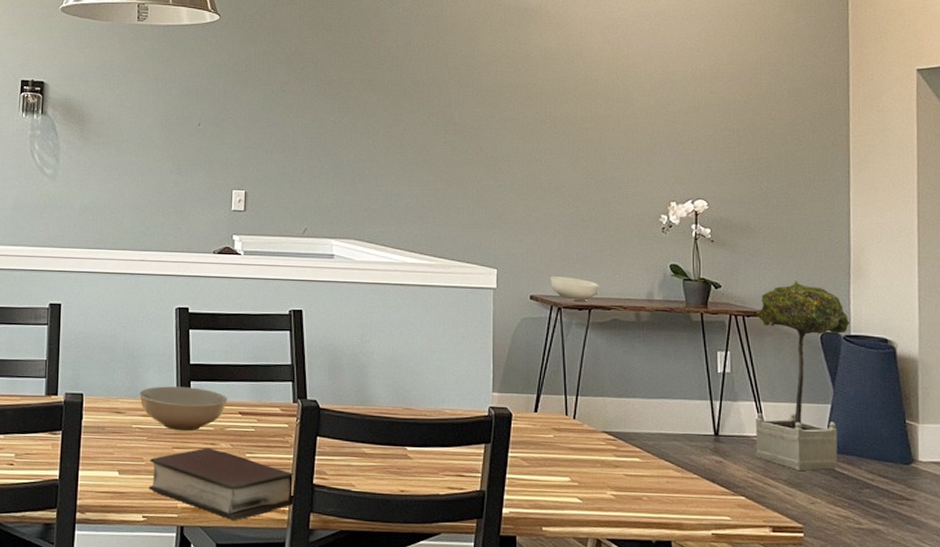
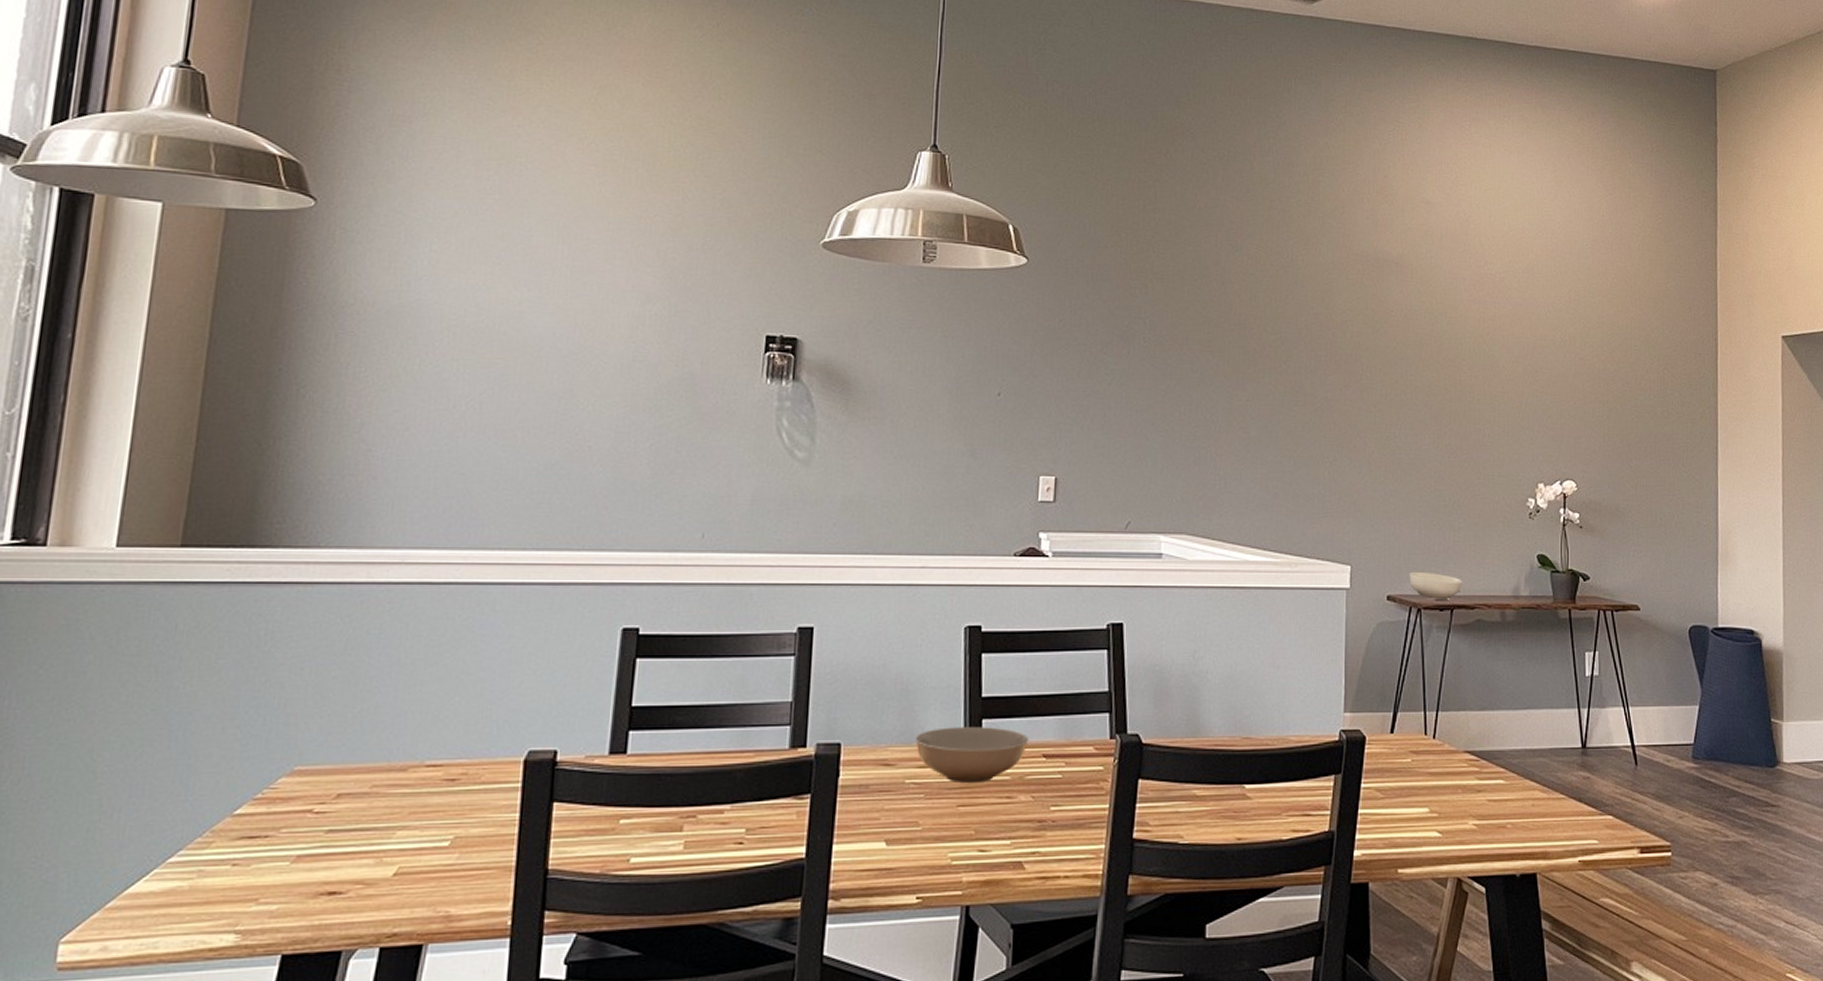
bible: present [148,448,295,520] -> none [924,803,1110,892]
potted tree: present [755,280,850,472] -> none [1623,569,1718,783]

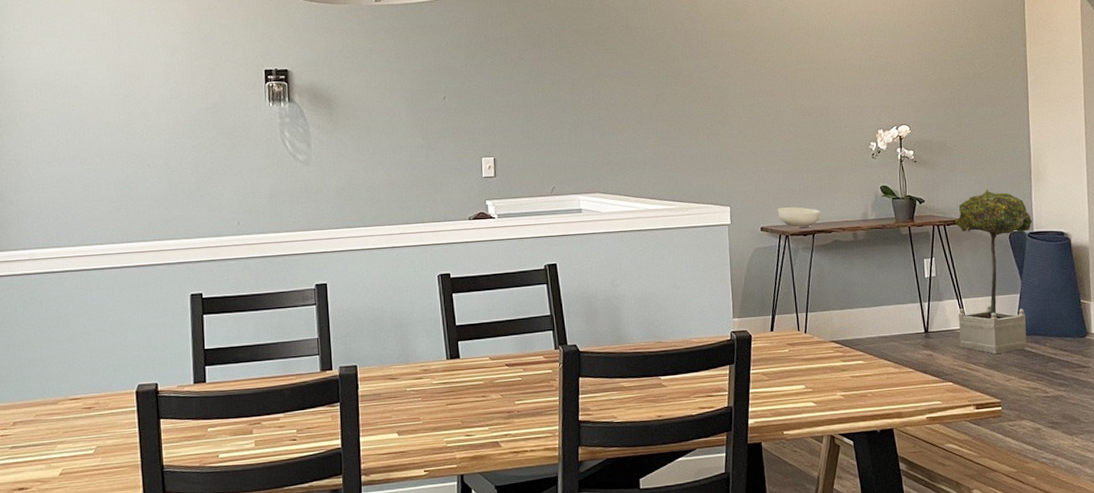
bowl: present [914,727,1029,784] -> none [409,346,494,389]
potted tree: none [1623,569,1718,783] -> present [954,189,1033,355]

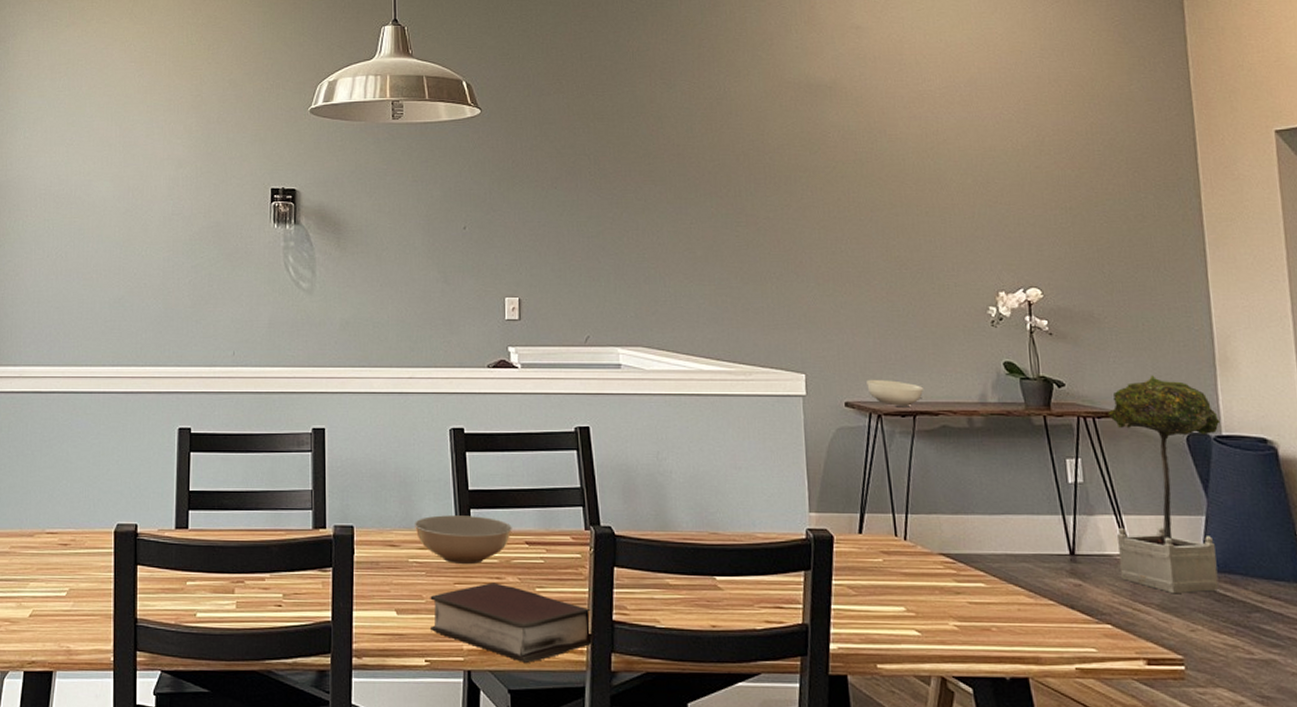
bowl: none [409,346,494,389] -> present [413,515,512,565]
bible: none [426,400,564,463] -> present [429,582,593,663]

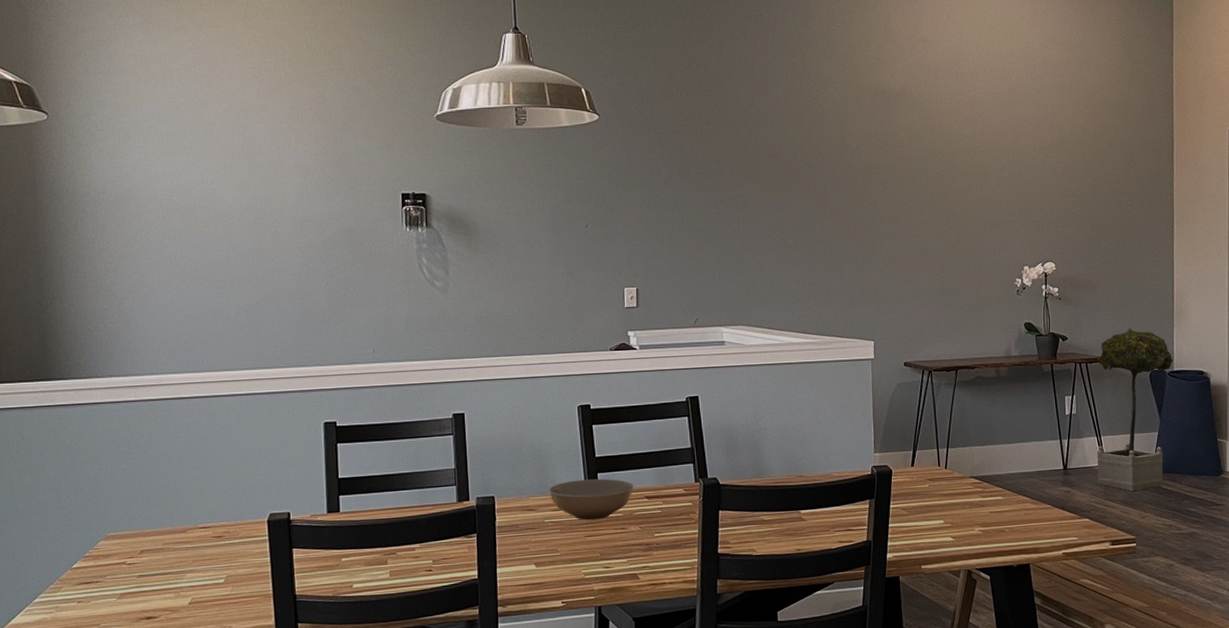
bible: present [429,582,593,663] -> none [564,532,702,595]
bowl: present [866,379,925,407] -> none [921,342,965,364]

